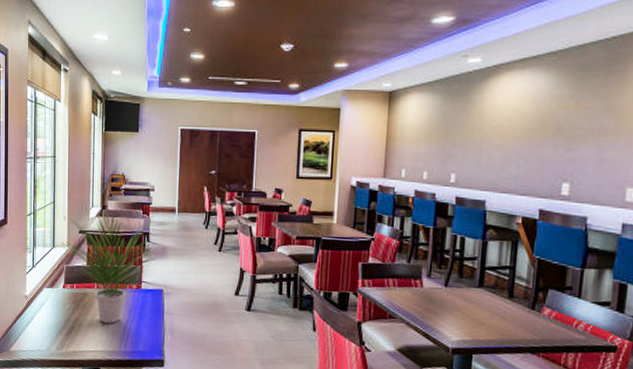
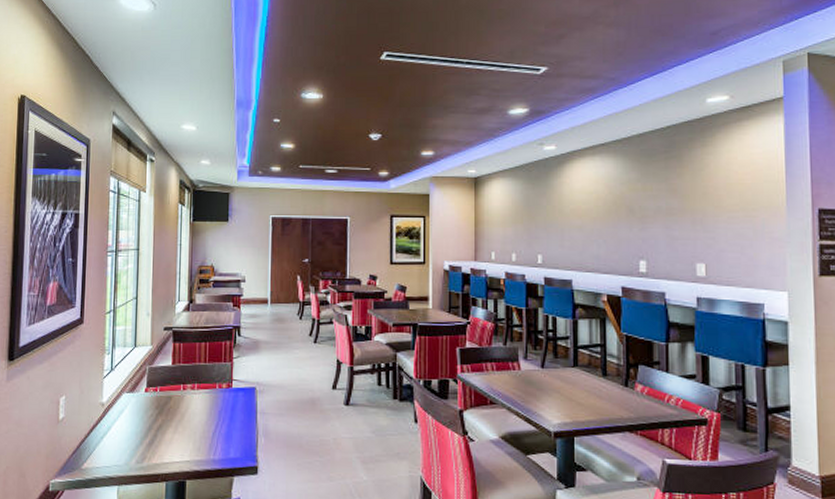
potted plant: present [61,209,157,324] -> none [144,303,249,429]

